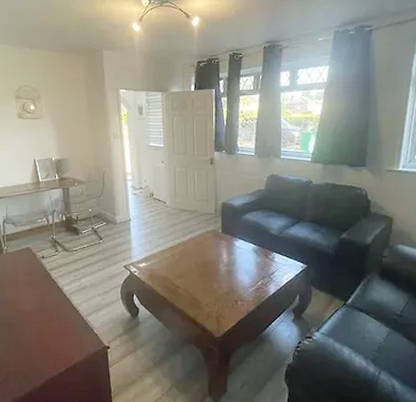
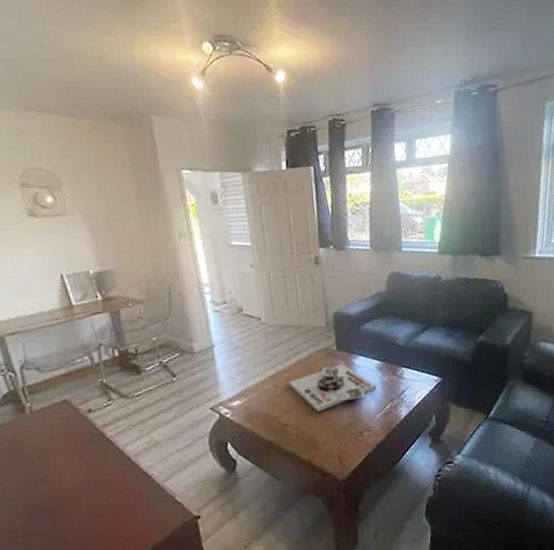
board game: none [183,244,252,279] -> present [289,363,377,412]

